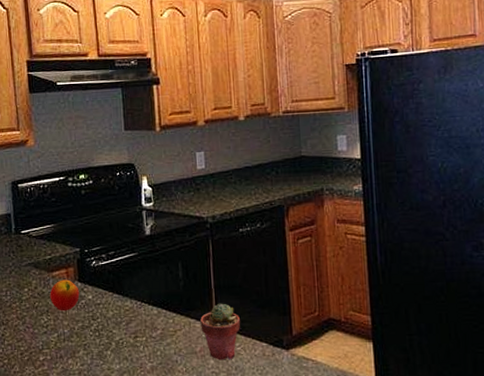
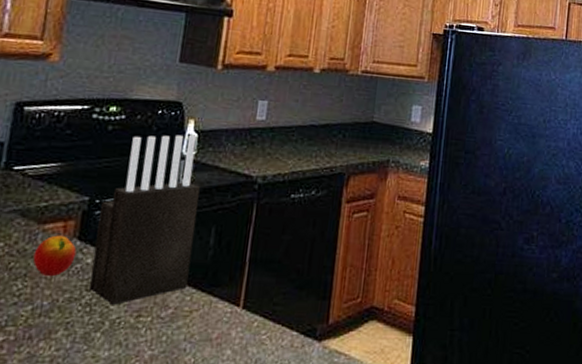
knife block: none [90,189,168,329] -> present [89,134,200,305]
potted succulent: present [200,303,241,360] -> none [223,280,273,351]

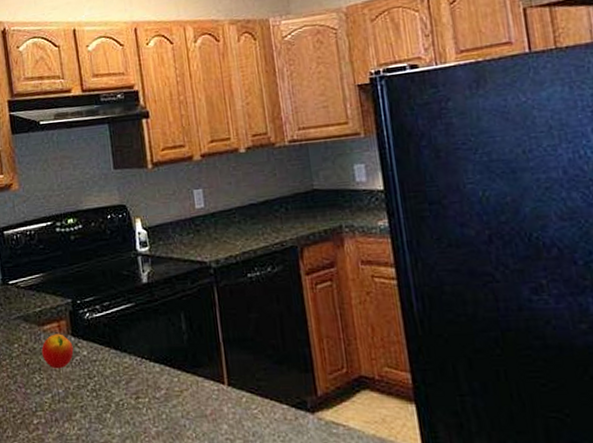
knife block: present [89,134,200,305] -> none [82,232,172,389]

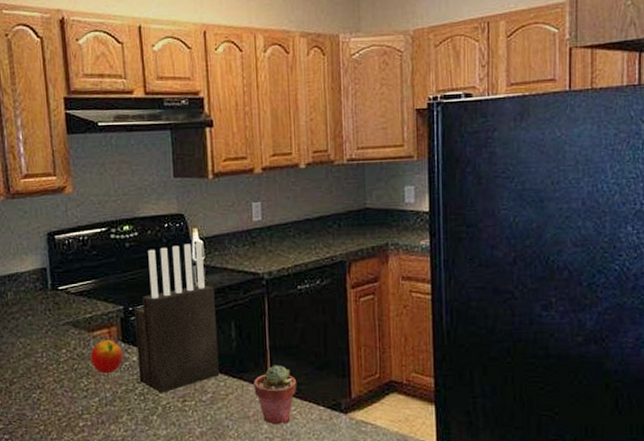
knife block: none [82,232,172,389] -> present [134,242,220,393]
potted succulent: none [209,359,256,425] -> present [254,365,297,425]

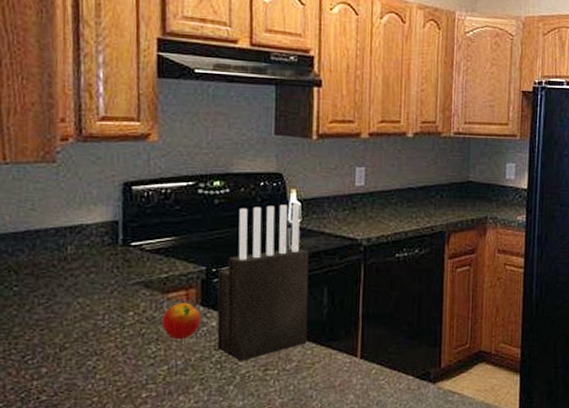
potted succulent: present [254,365,297,425] -> none [343,333,388,395]

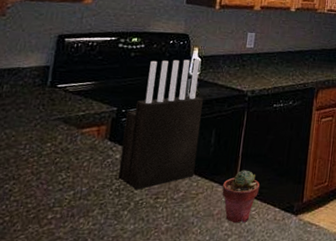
apple: present [162,302,201,340] -> none [73,137,108,169]
potted succulent: none [343,333,388,395] -> present [222,170,260,223]

